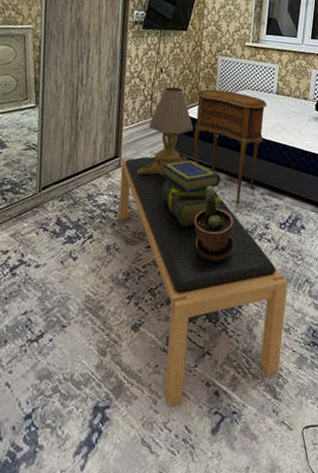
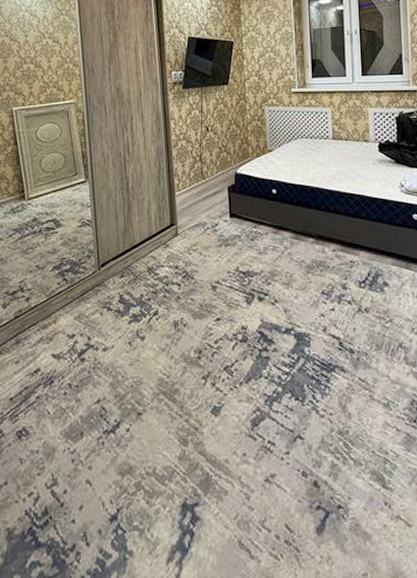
bench: present [118,155,288,406] -> none [178,216,385,501]
lamp: present [136,87,193,175] -> none [195,145,248,241]
stack of books: present [161,159,223,227] -> none [221,220,291,294]
side table: present [193,89,267,204] -> none [246,142,325,264]
potted plant: present [194,186,234,261] -> none [263,247,311,330]

